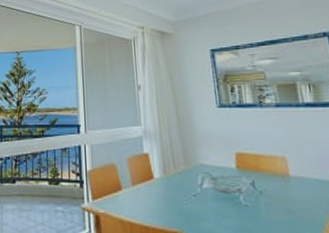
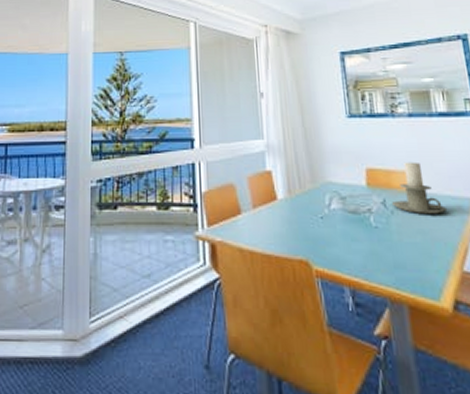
candle holder: none [260,147,315,195] -> present [391,162,448,213]

